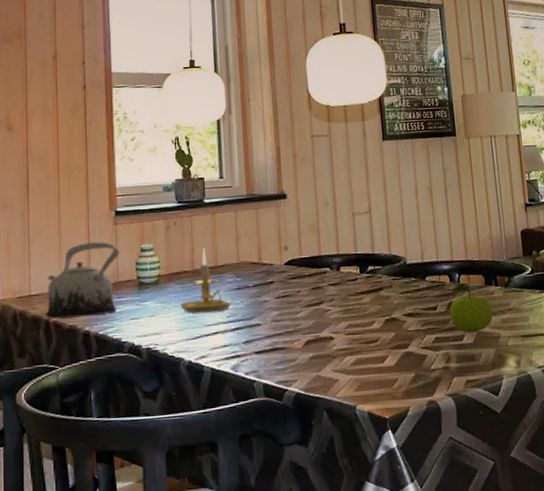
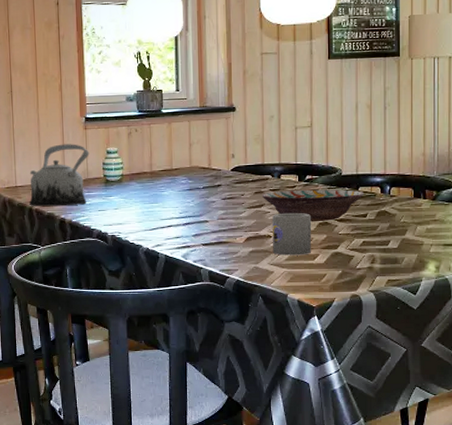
candle holder: present [179,249,233,313] -> none [139,154,185,209]
decorative bowl: none [320,280,432,318] -> present [261,189,363,221]
mug: none [333,309,379,360] -> present [272,212,312,256]
fruit: present [449,284,493,333] -> none [378,195,419,239]

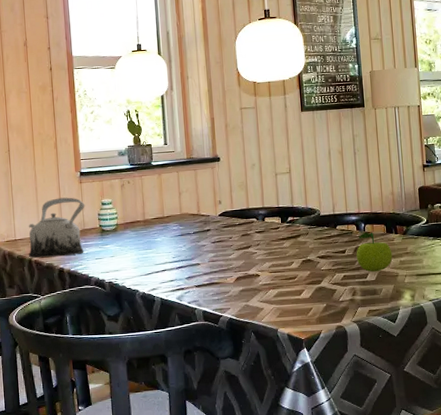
decorative bowl: present [261,189,363,221] -> none [248,228,341,259]
mug: present [272,212,312,256] -> none [259,252,297,293]
fruit: none [378,195,419,239] -> present [356,232,393,272]

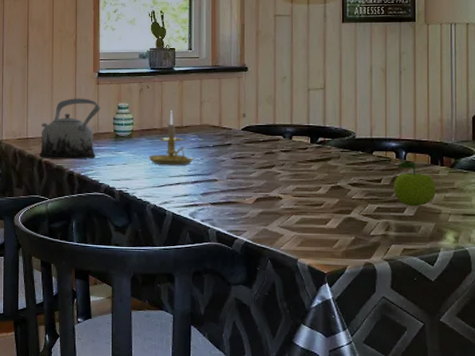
candle holder: none [134,203,178,255] -> present [148,111,195,166]

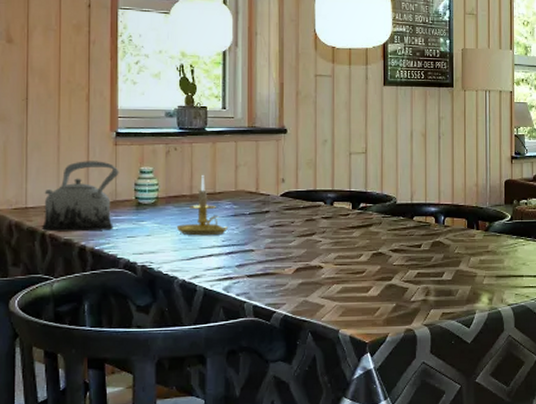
fruit: present [393,161,436,207] -> none [433,226,472,271]

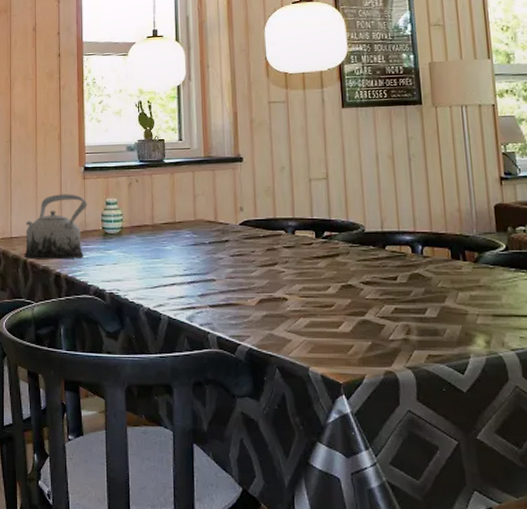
candle holder: present [176,175,229,236] -> none [140,205,190,265]

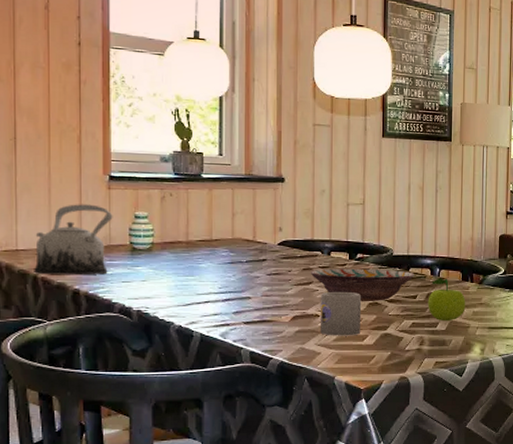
decorative bowl: none [274,247,392,283] -> present [310,268,414,301]
mug: none [288,272,334,322] -> present [321,291,362,336]
fruit: none [411,256,460,307] -> present [427,278,466,322]

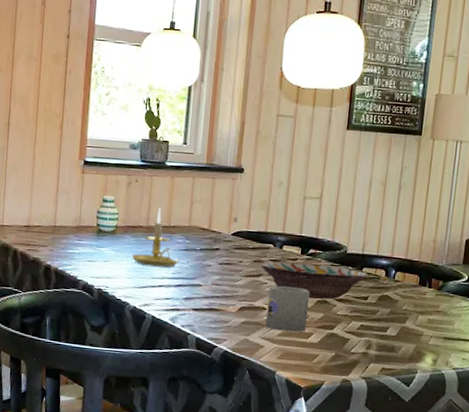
teapot: present [34,204,113,276] -> none [15,186,85,253]
candle holder: none [172,222,226,282] -> present [131,208,180,268]
fruit: present [427,278,466,322] -> none [378,280,421,327]

